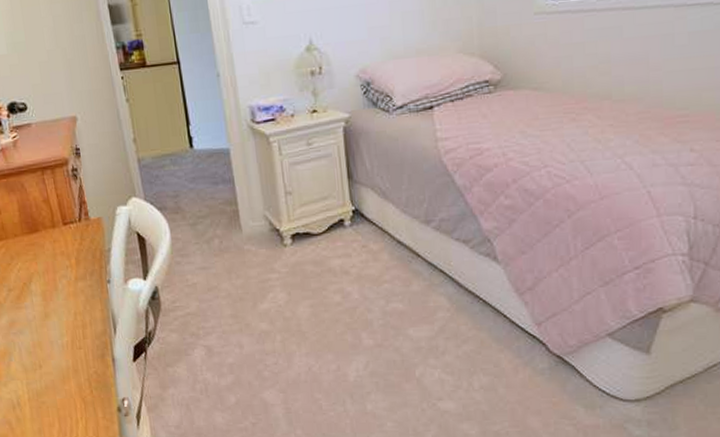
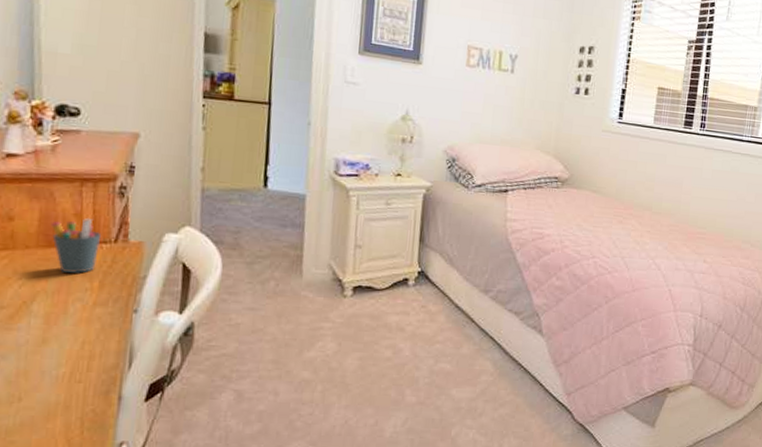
pen holder: none [28,202,70,255] -> present [50,217,102,274]

